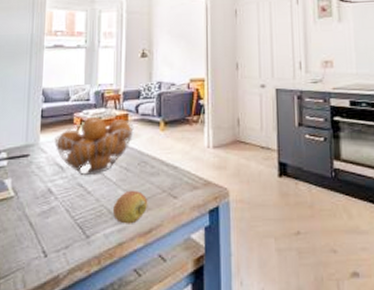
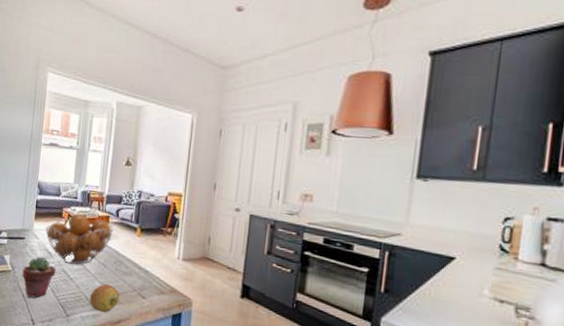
potted succulent: none [28,174,70,226] -> present [22,257,56,298]

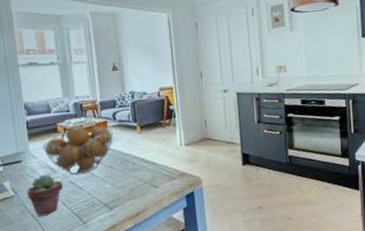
apple: present [90,283,120,313] -> none [104,183,134,211]

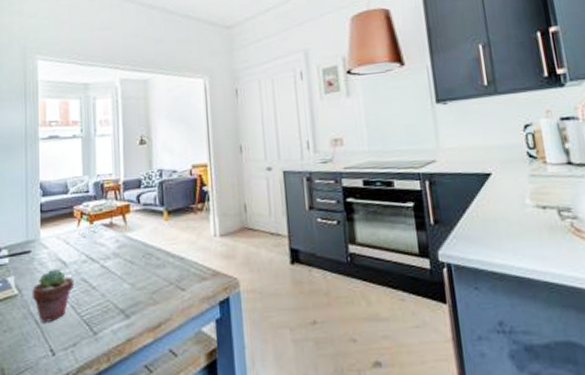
fruit basket: present [43,124,114,174] -> none [55,208,137,270]

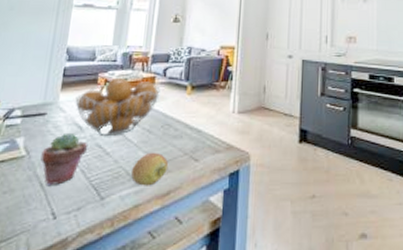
fruit basket: none [55,208,137,270] -> present [75,77,160,135]
apple: none [120,283,156,319] -> present [131,152,169,186]

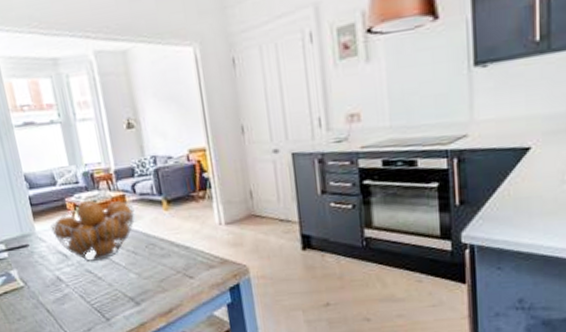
potted succulent: present [40,134,88,187] -> none [37,262,79,312]
apple: present [131,152,169,186] -> none [128,272,164,306]

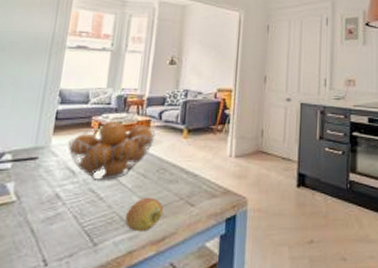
apple: none [128,272,164,306] -> present [125,197,164,232]

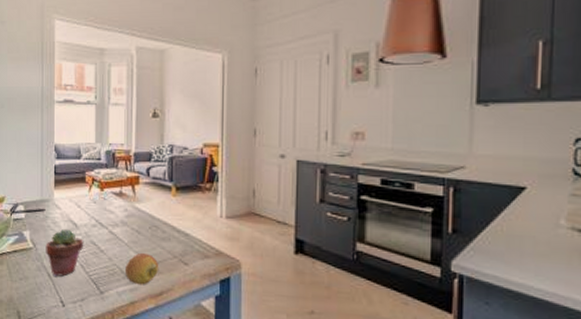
potted succulent: none [31,178,81,233] -> present [45,230,84,277]
fruit basket: present [68,120,156,180] -> none [68,176,145,234]

